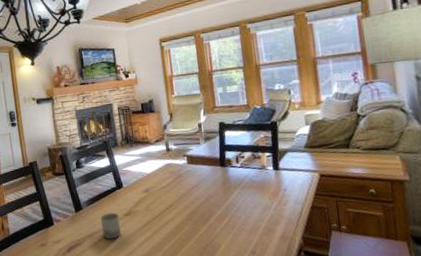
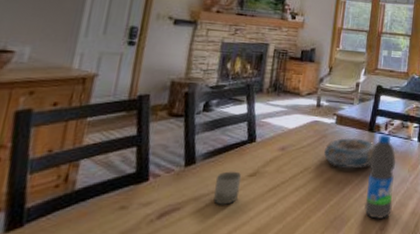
decorative bowl: none [182,173,230,202] -> present [323,137,376,169]
water bottle: none [227,167,260,244] -> present [364,134,396,219]

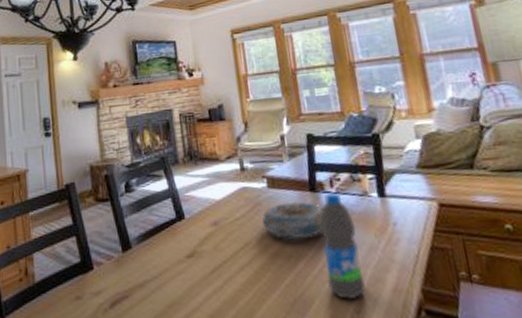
cup: present [213,171,242,205] -> none [155,253,182,291]

